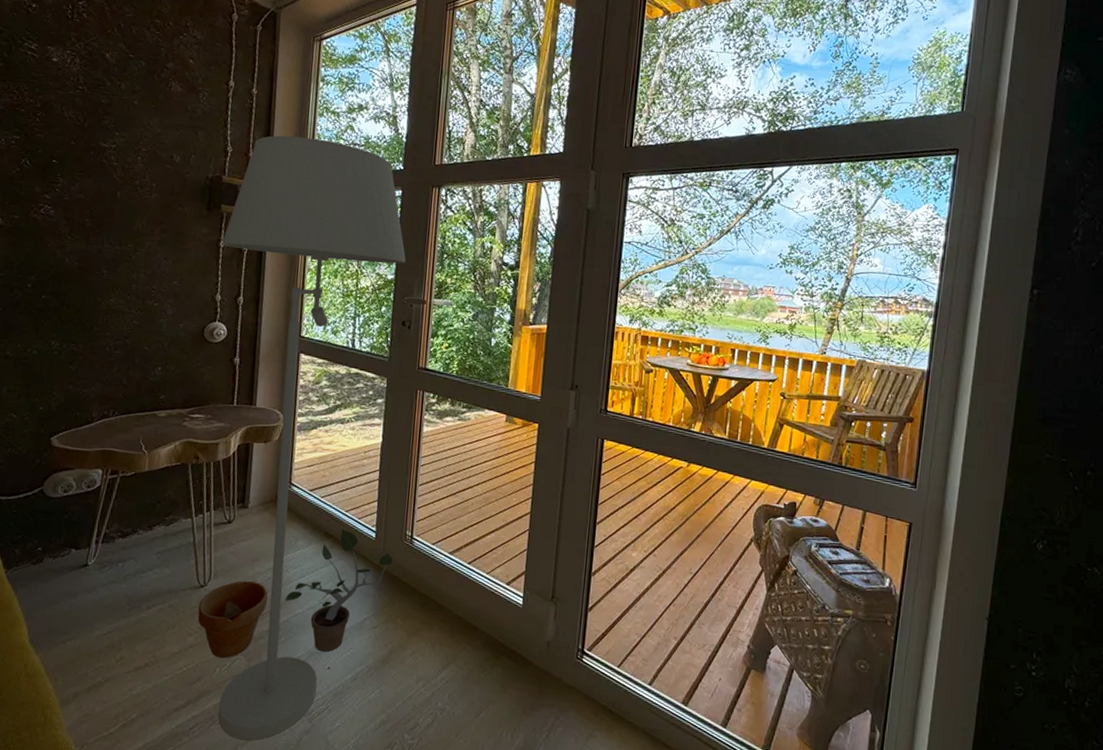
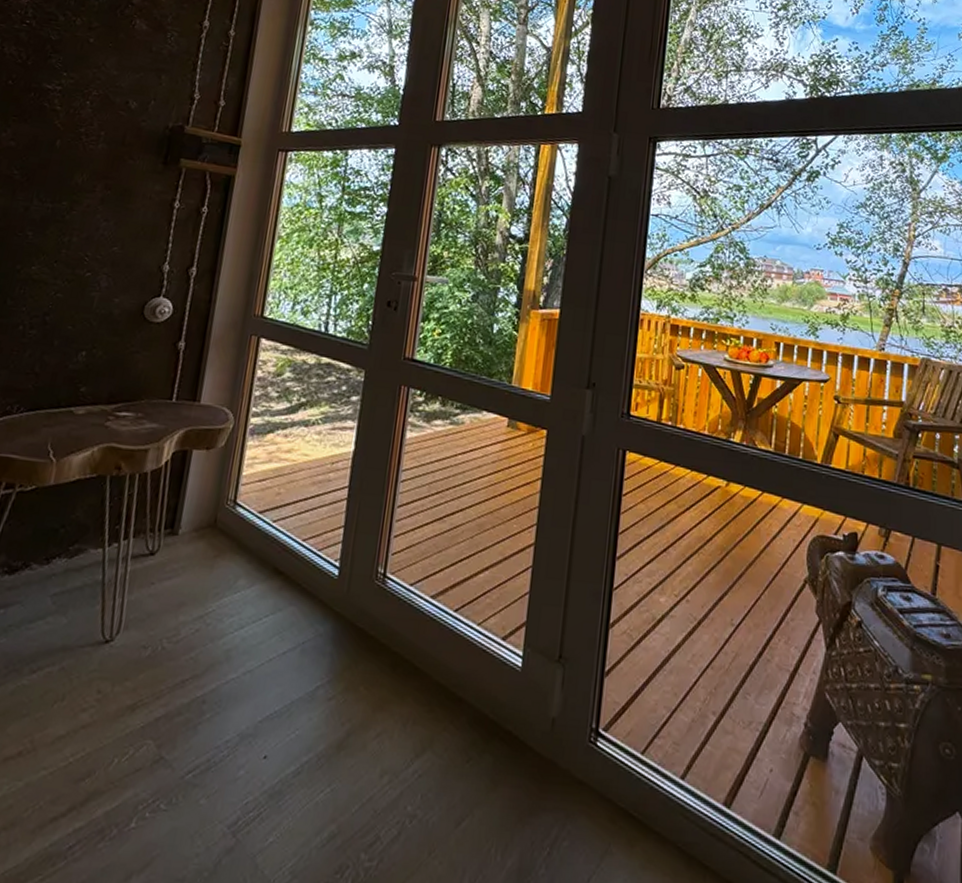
flower pot: present [197,581,268,659] -> none [96,634,193,744]
floor lamp: present [218,135,406,741] -> none [109,82,396,866]
potted plant: present [284,528,393,652] -> none [214,562,360,735]

